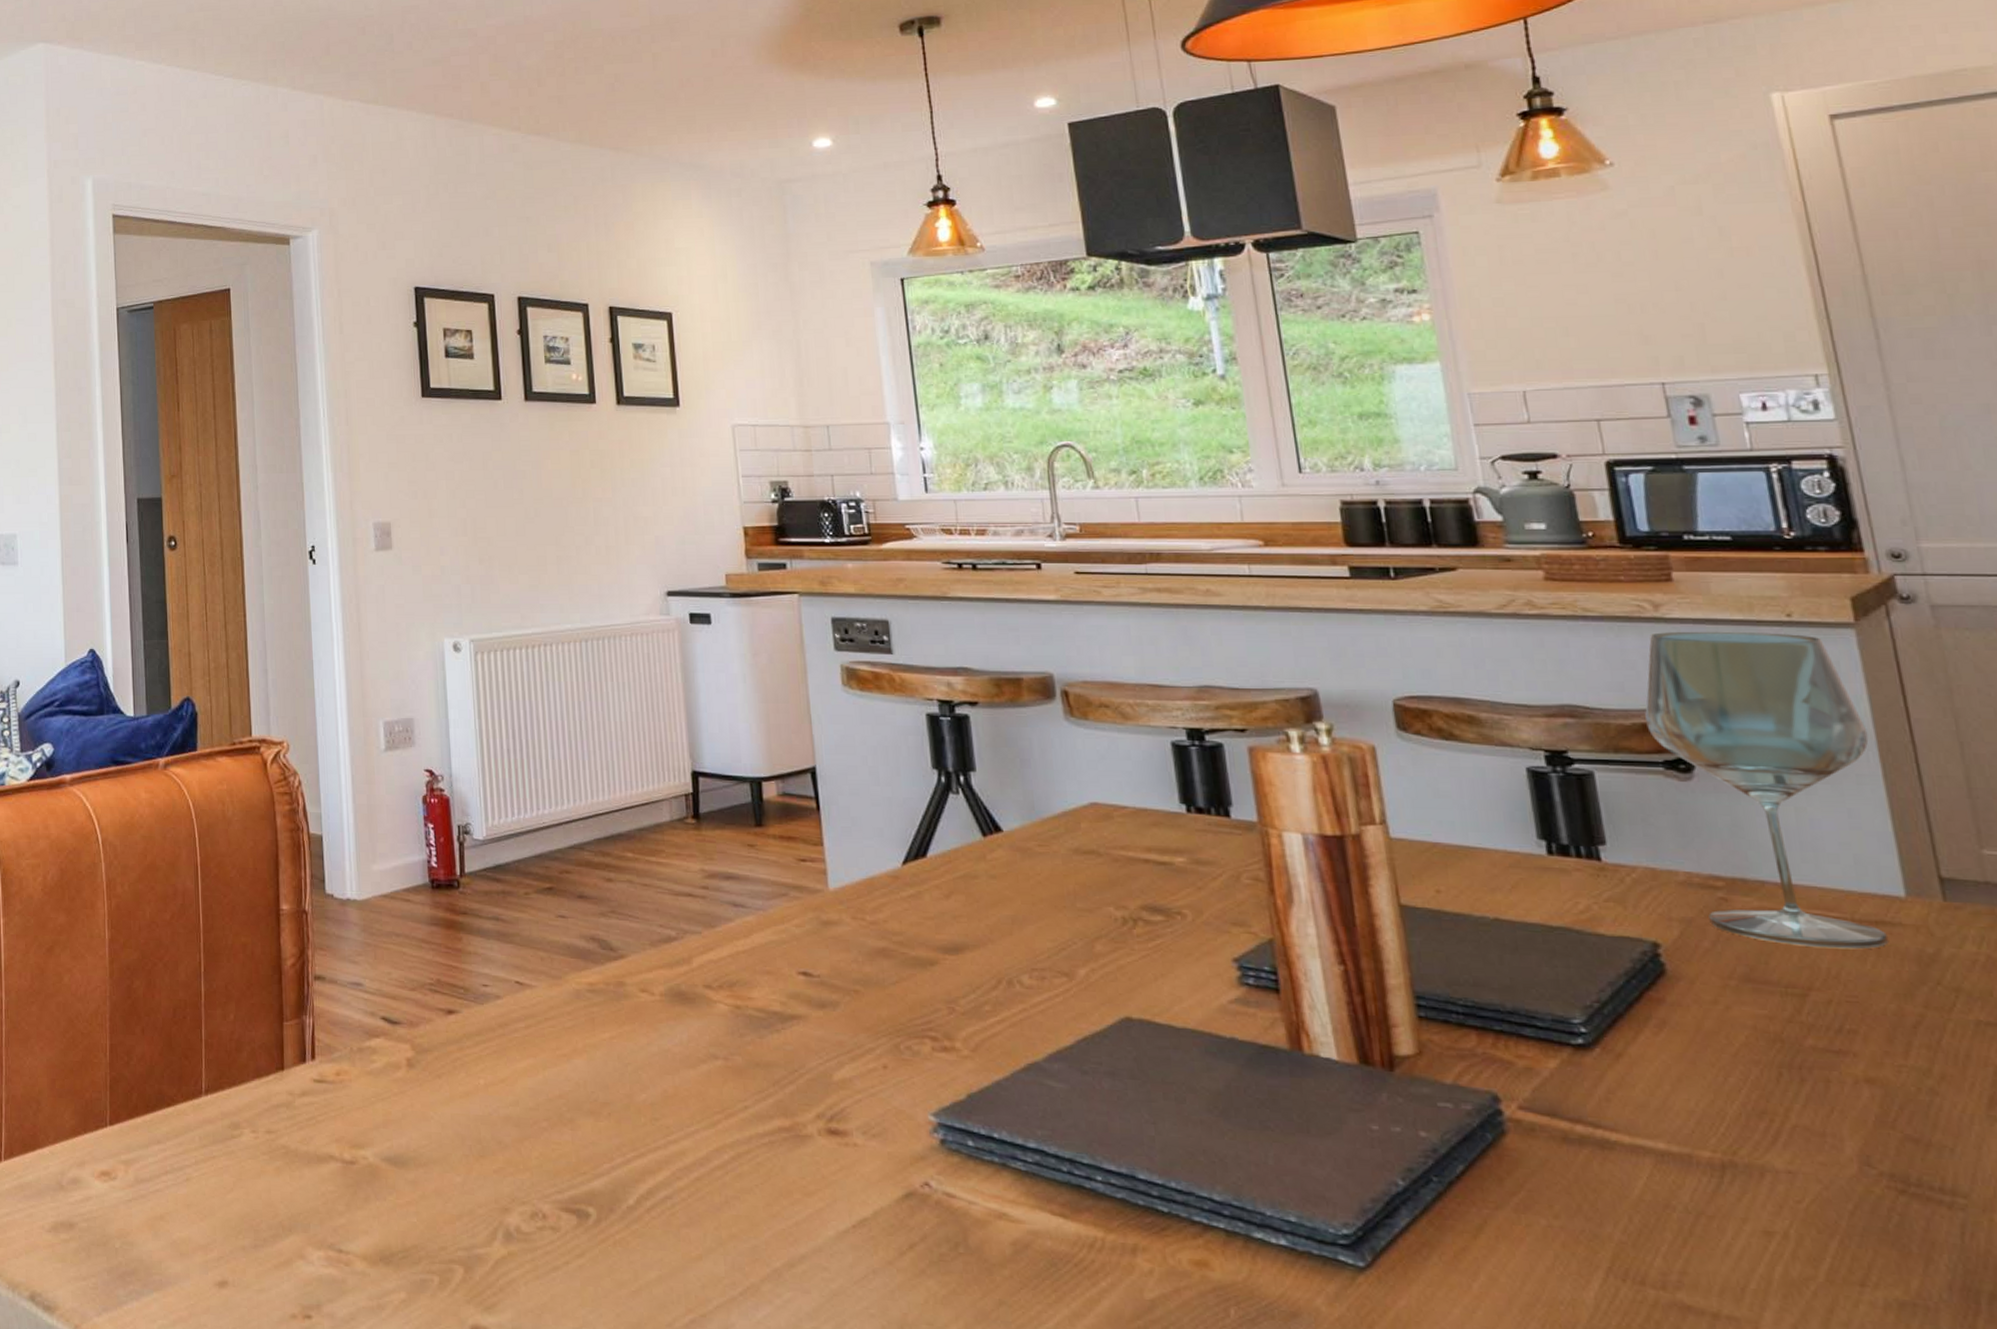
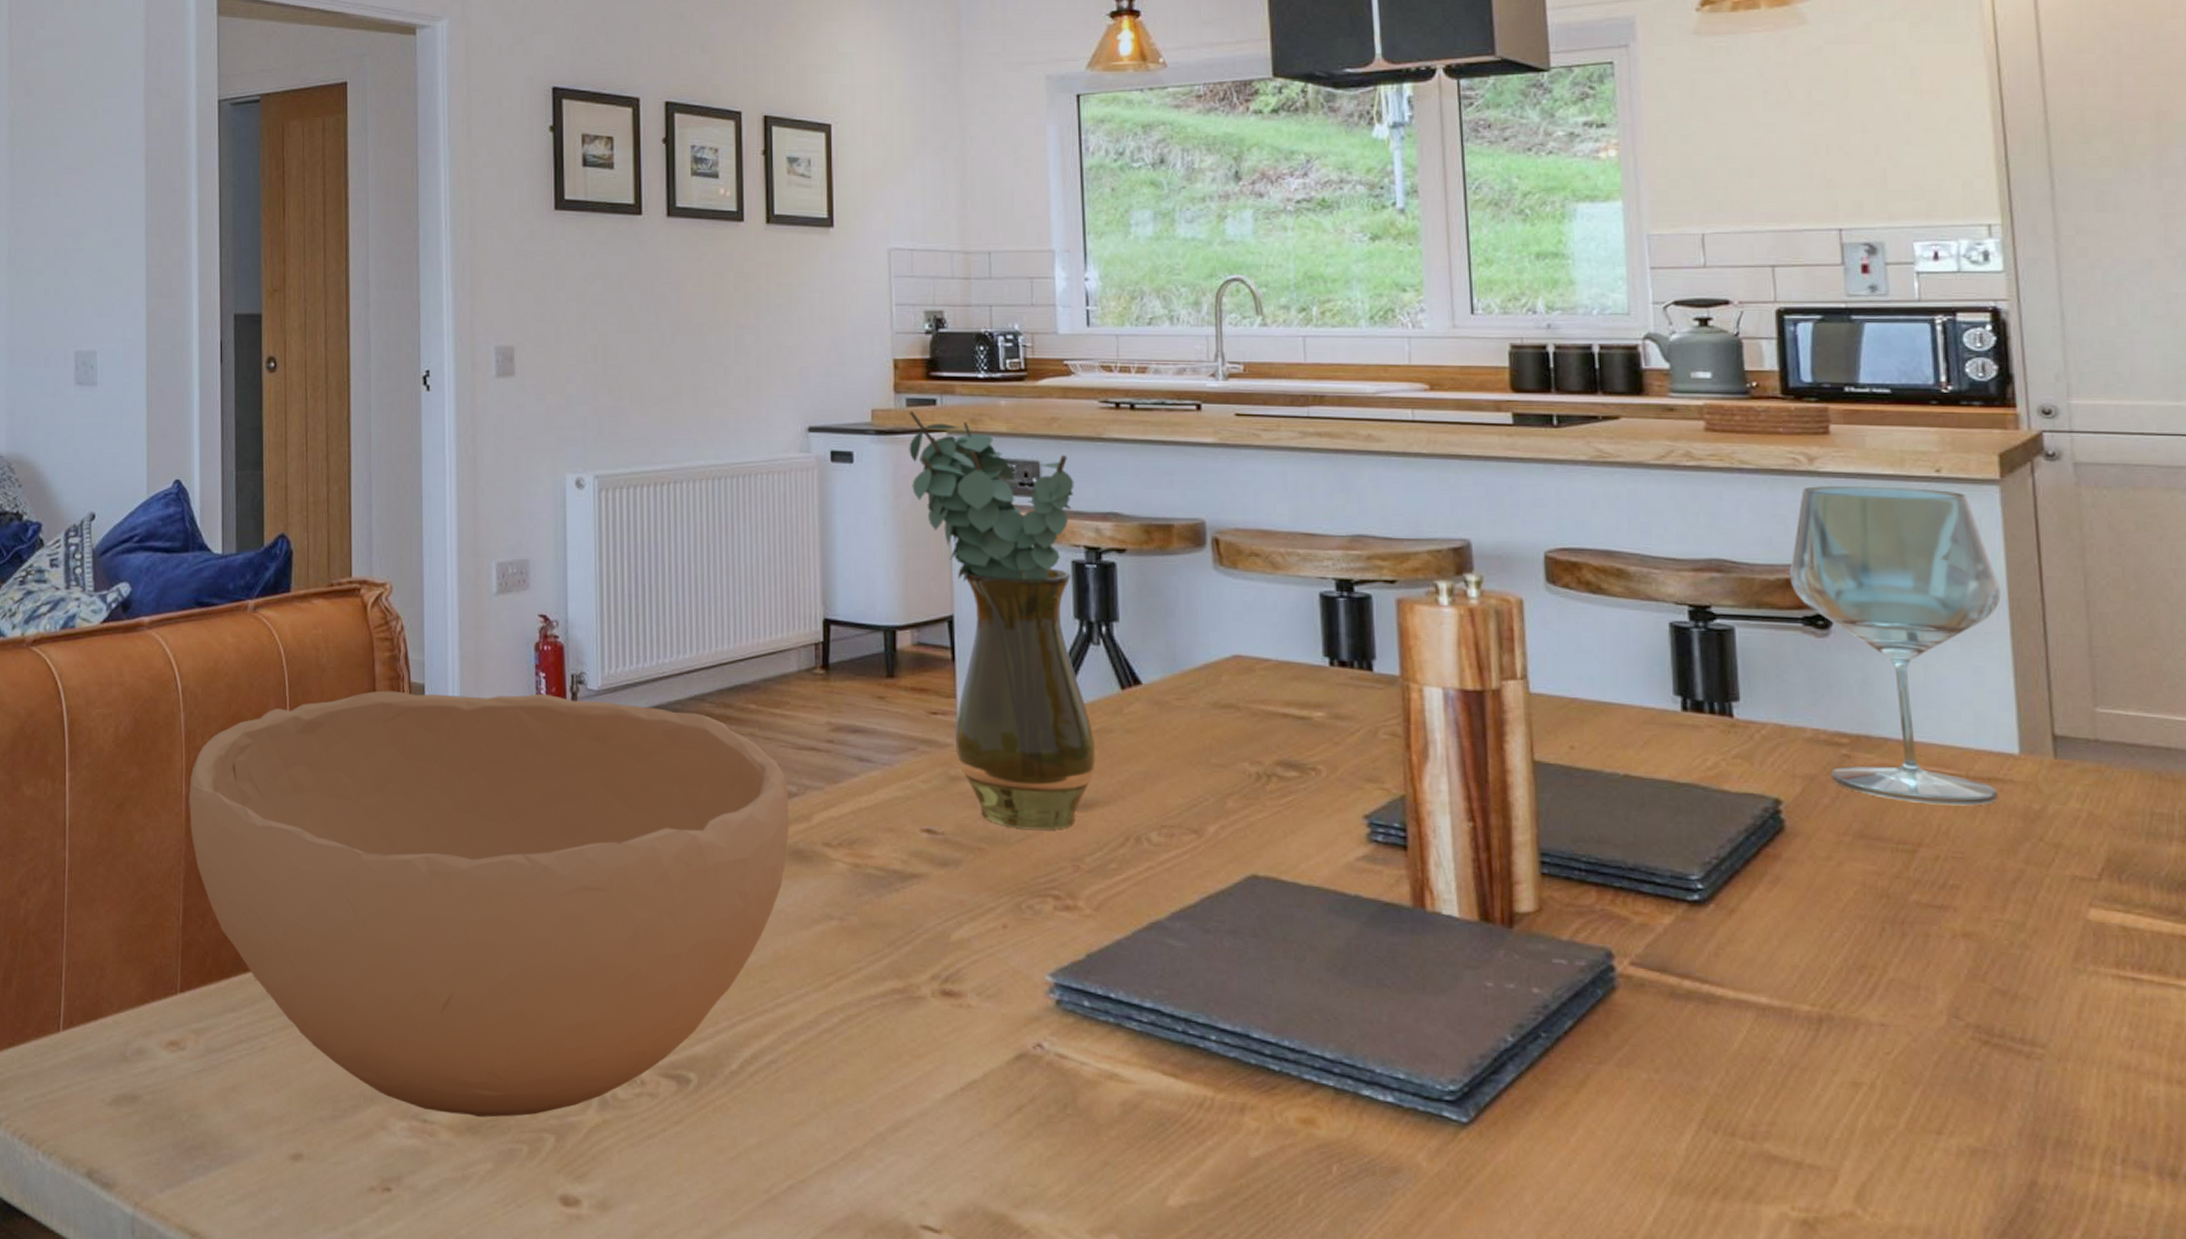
bowl: none [111,841,671,1248] -> present [189,690,789,1118]
vase: none [761,574,963,973] -> present [908,410,1096,830]

